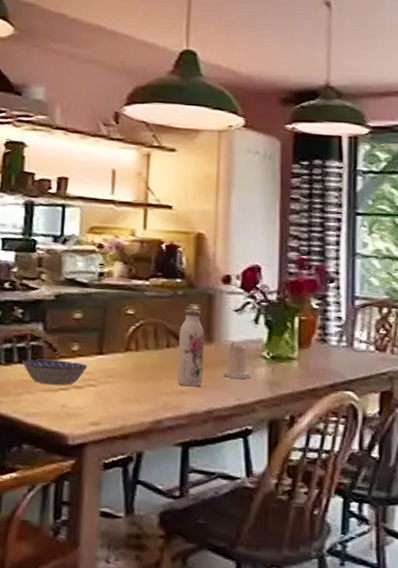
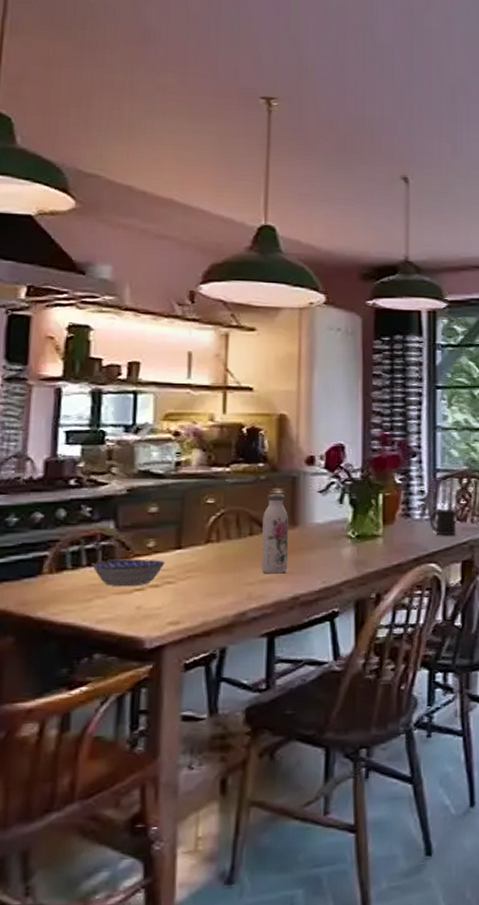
candle: present [223,342,250,379] -> none [308,524,336,561]
mug: none [346,336,376,365] -> present [429,508,457,536]

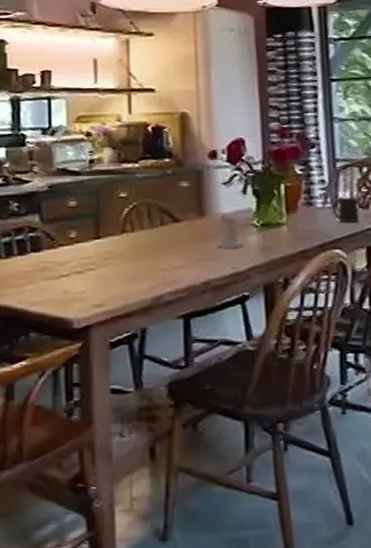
bowl: present [91,559,165,587] -> none [21,248,86,274]
water bottle: present [262,494,289,574] -> none [172,187,198,261]
candle: none [308,524,336,561] -> present [217,214,243,248]

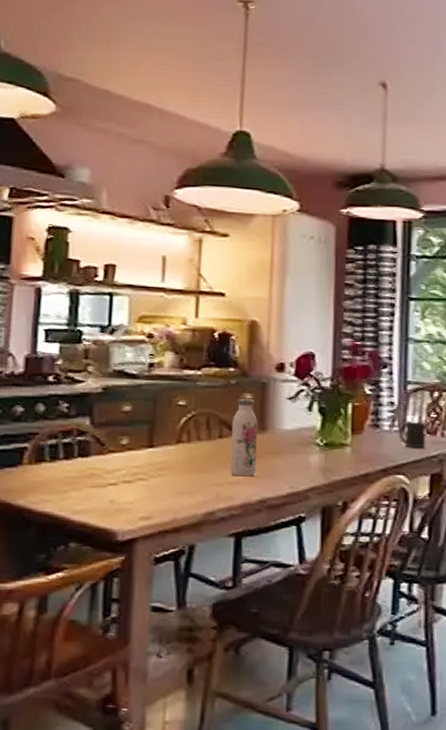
water bottle: none [172,187,198,261] -> present [230,399,258,477]
candle: present [217,214,243,248] -> none [276,430,304,467]

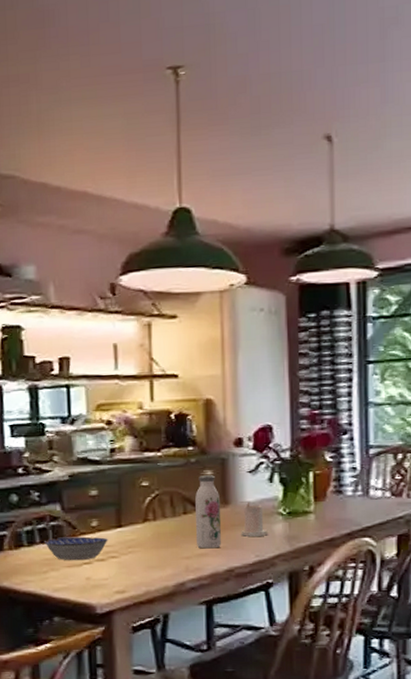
bowl: none [67,454,138,481] -> present [43,536,108,561]
candle: none [276,430,304,467] -> present [241,503,268,537]
mug: present [398,421,427,449] -> none [362,484,392,511]

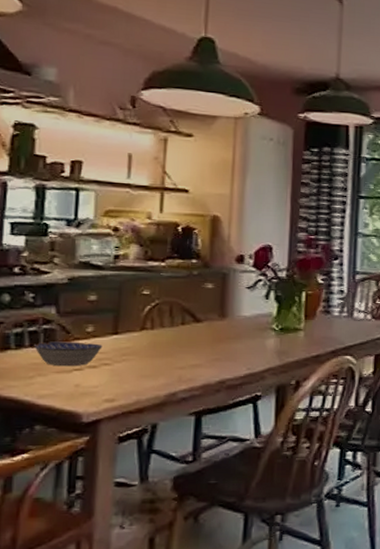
water bottle: present [195,475,222,549] -> none [192,288,218,360]
candle: present [241,503,268,537] -> none [235,317,260,350]

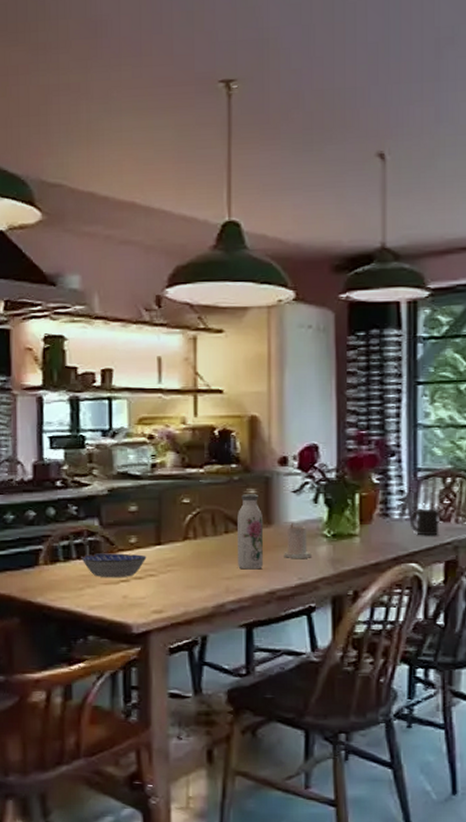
water bottle: none [192,288,218,360] -> present [237,494,264,570]
candle: none [235,317,260,350] -> present [284,523,311,558]
mug: none [347,307,372,332] -> present [409,508,439,536]

